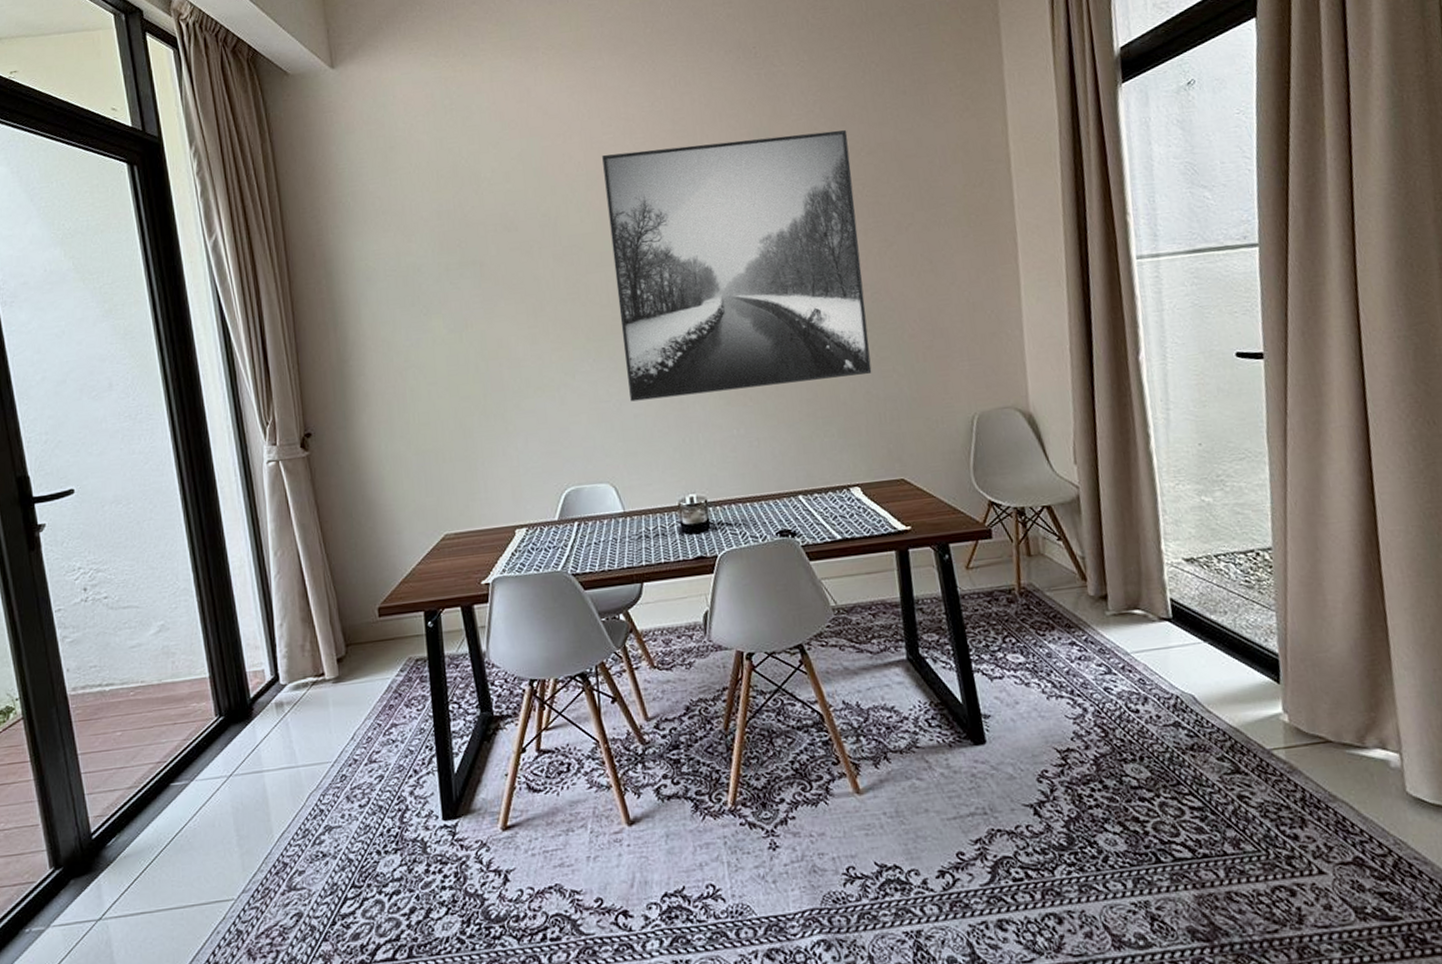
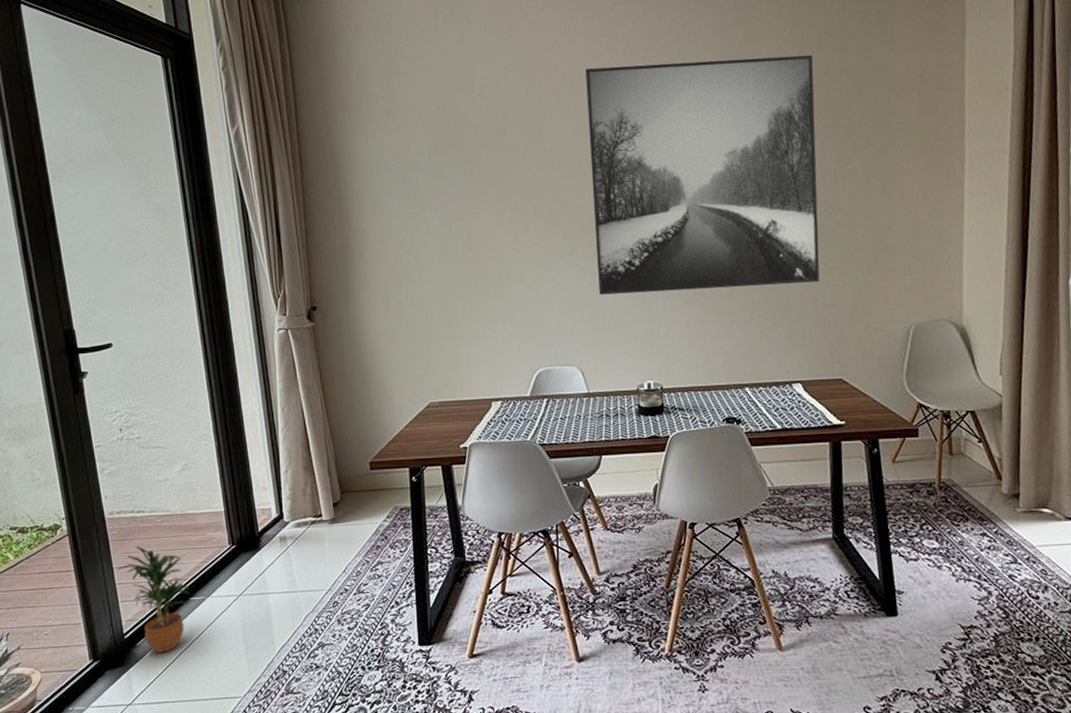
potted plant: none [83,726,170,853] -> present [118,546,190,653]

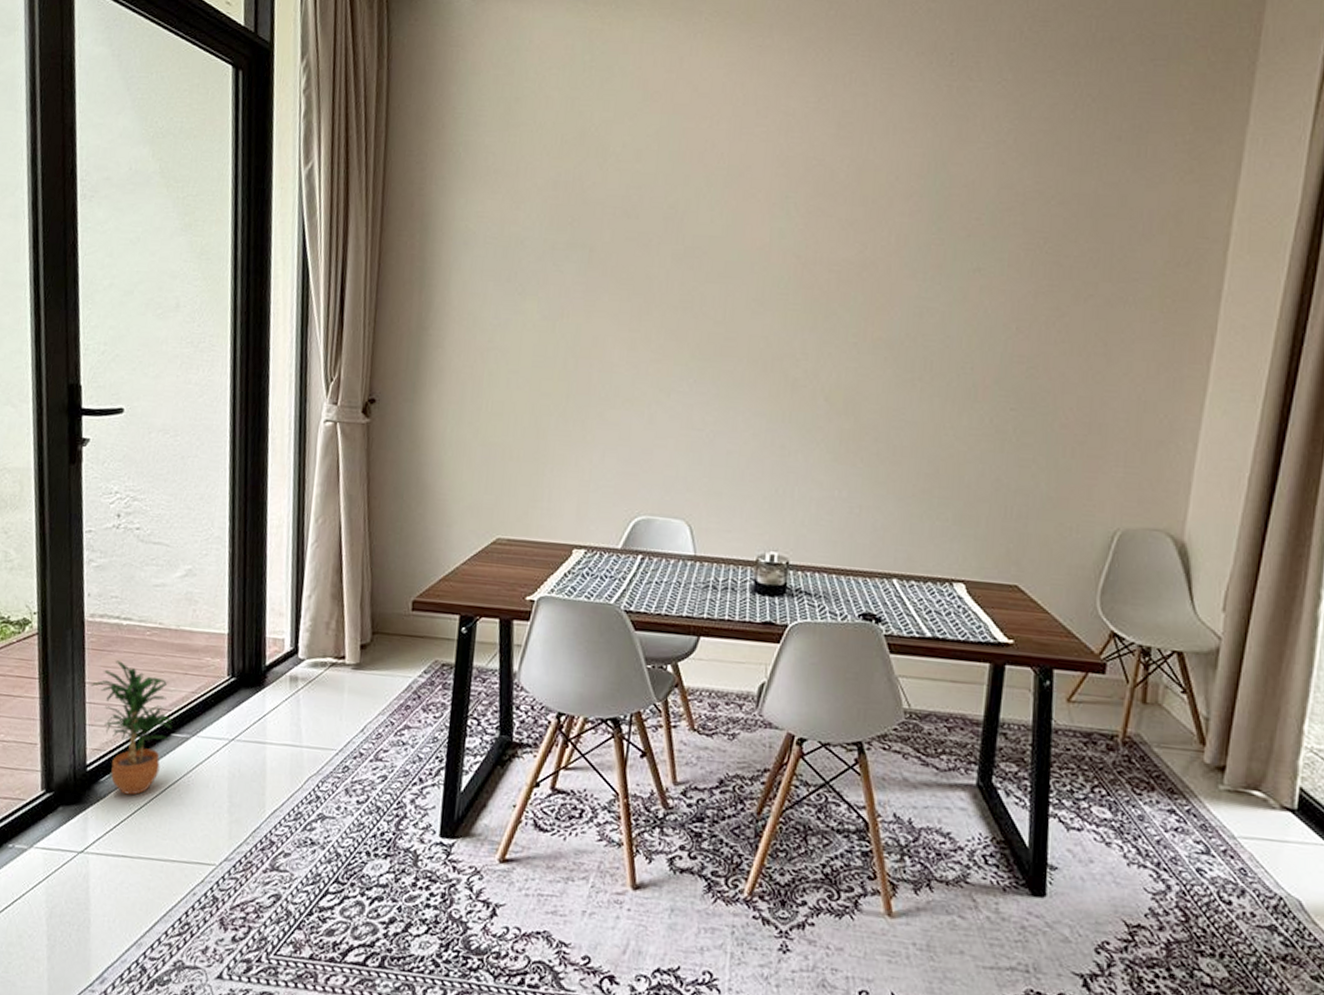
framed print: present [586,55,820,295] -> none [726,151,1040,459]

